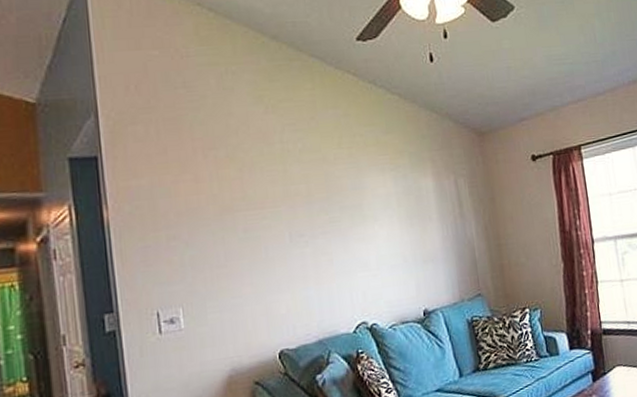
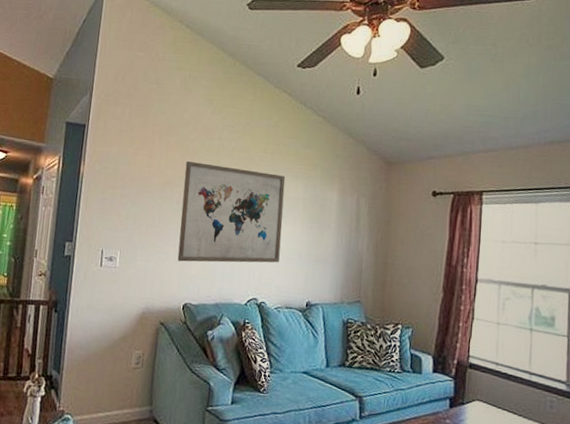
wall art: none [244,171,383,302] -> present [177,161,286,263]

